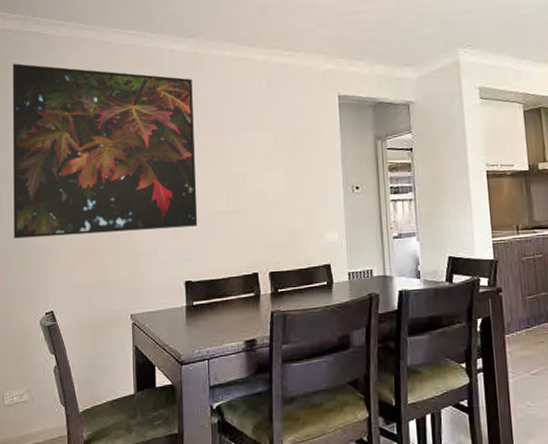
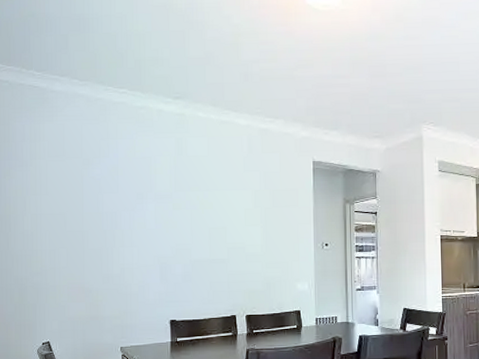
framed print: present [12,63,198,239] -> none [8,114,183,276]

